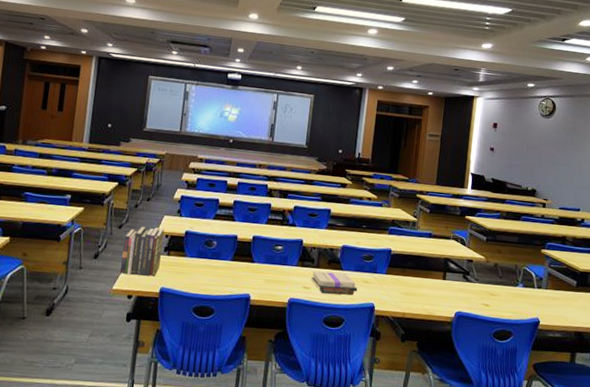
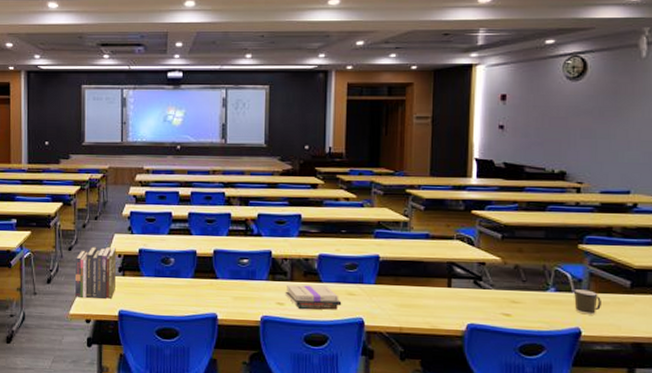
mug: none [535,286,555,308] -> present [573,289,601,315]

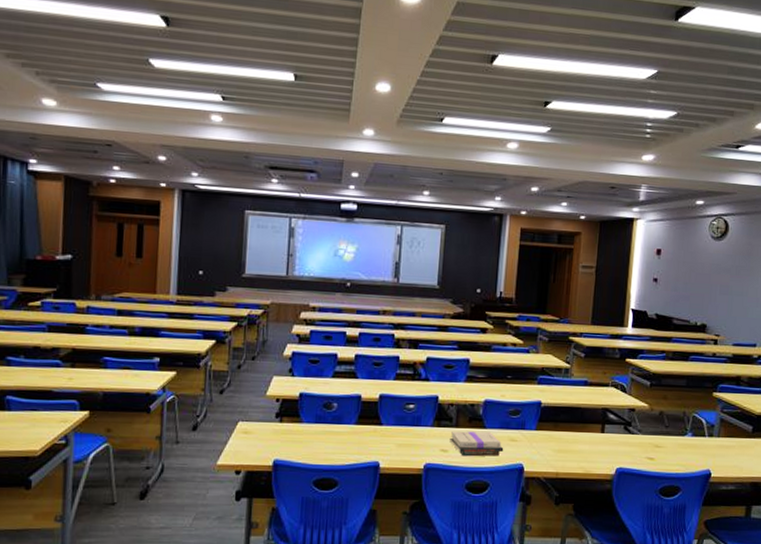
books: present [75,247,116,299] -> none [225,390,274,448]
mug: present [573,289,601,315] -> none [706,434,729,458]

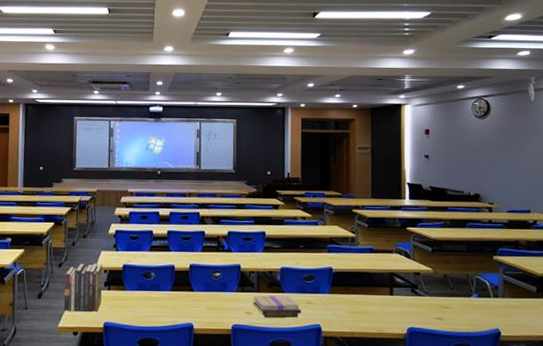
books: none [225,390,274,448] -> present [64,263,102,312]

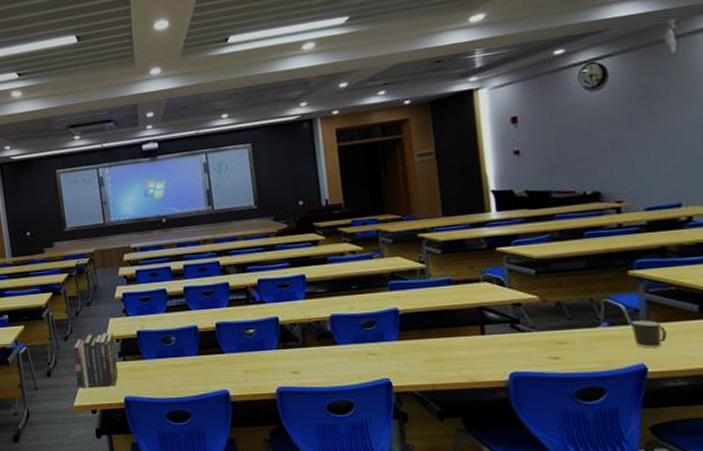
books: present [253,295,302,318] -> none [299,348,364,377]
mug: none [492,295,515,317] -> present [630,320,667,348]

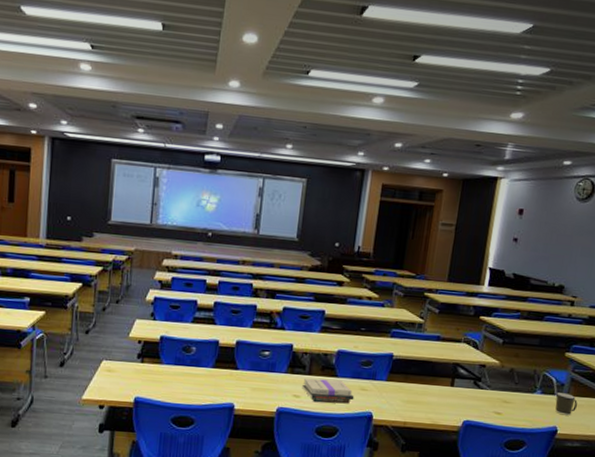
books: present [72,332,118,389] -> none [90,331,136,385]
books: none [299,348,364,377] -> present [302,378,355,404]

